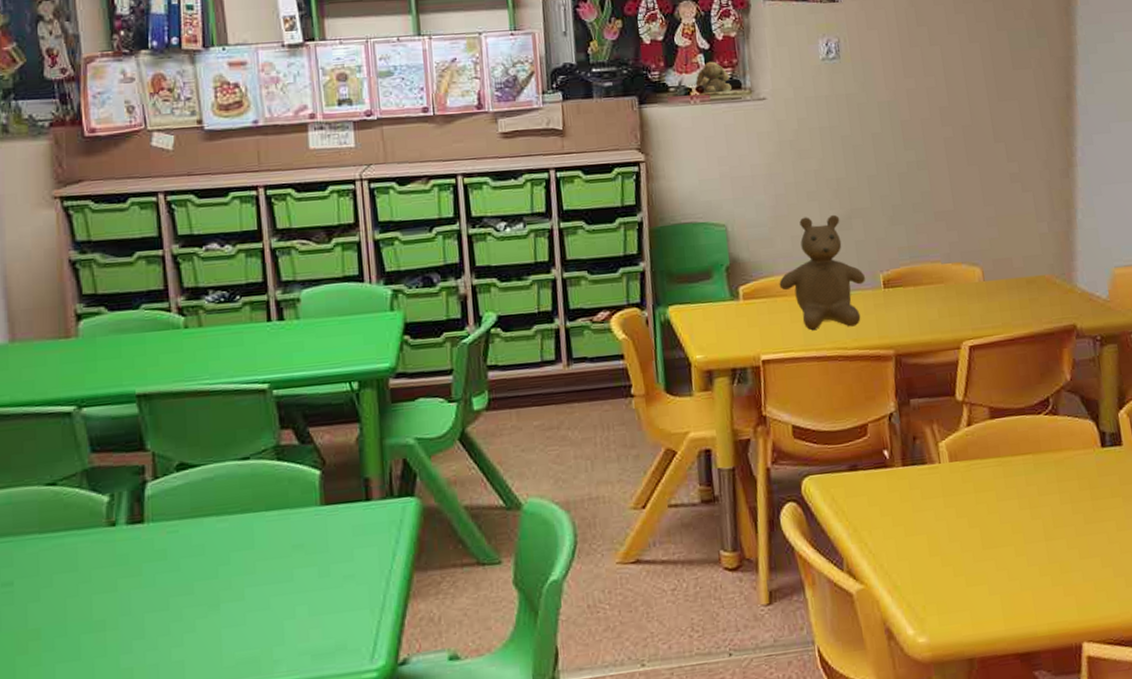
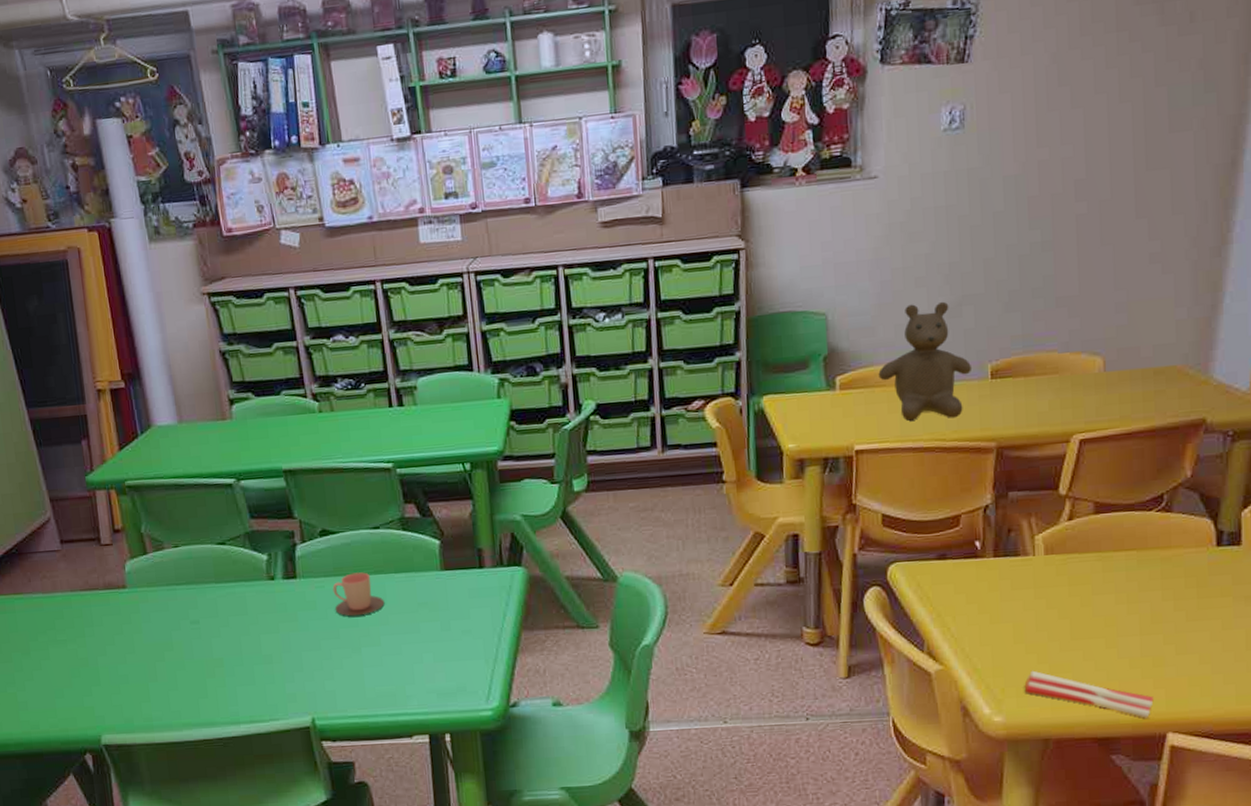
cup: none [188,511,252,566] -> present [332,572,385,616]
stuffed animal: present [695,61,740,96] -> none [801,137,849,177]
marker: none [944,584,1066,629] -> present [1024,670,1154,718]

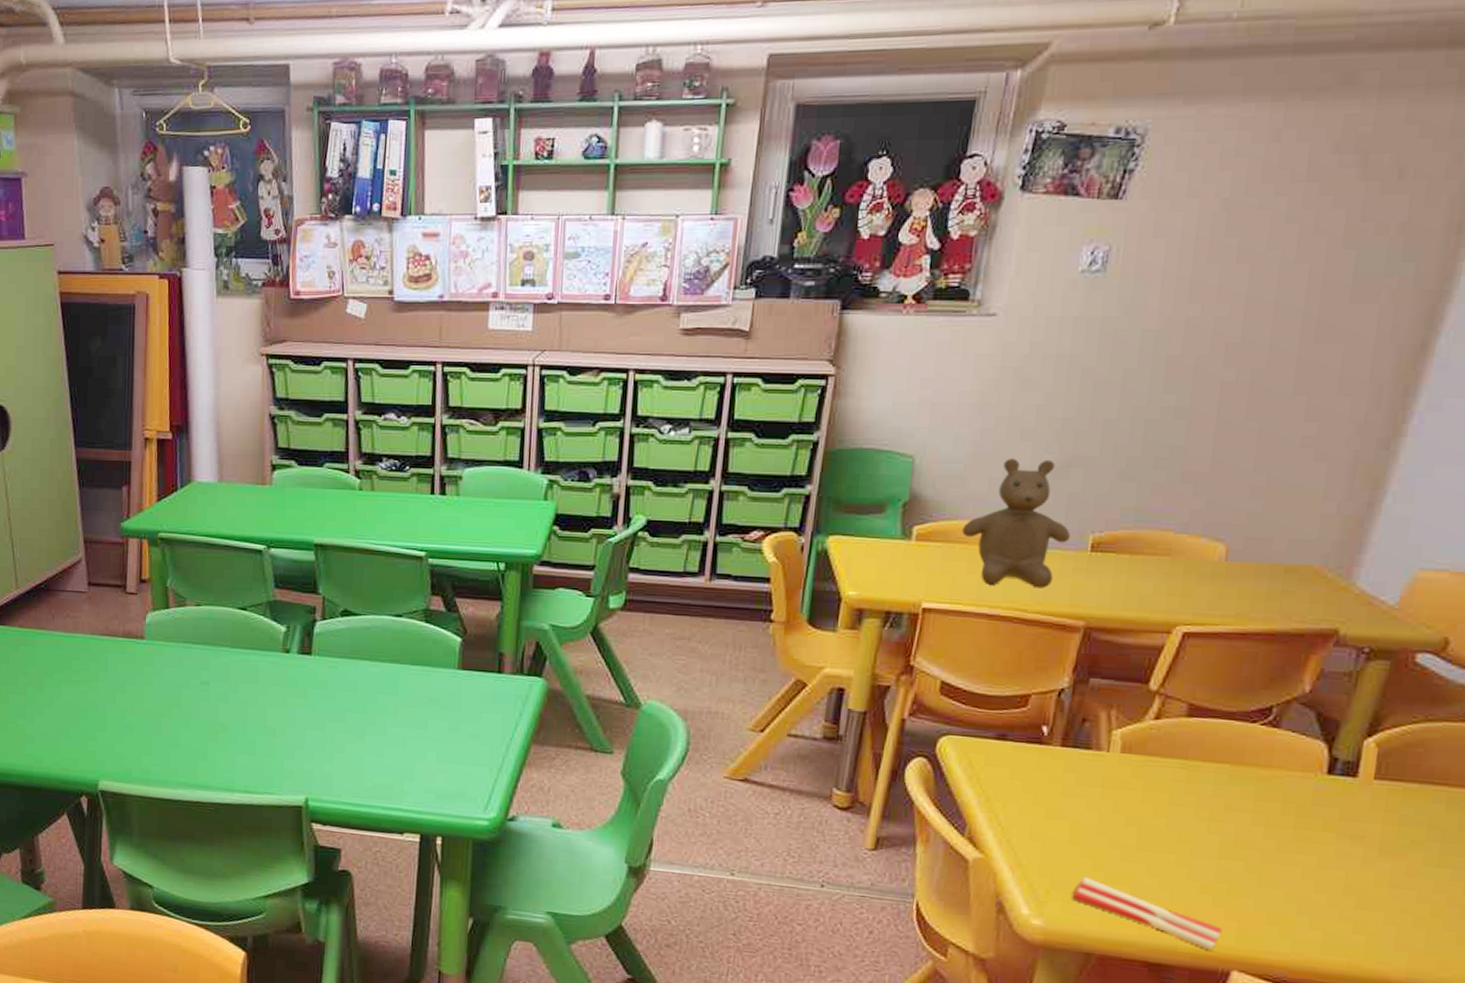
cup: present [332,572,385,616] -> none [345,658,396,703]

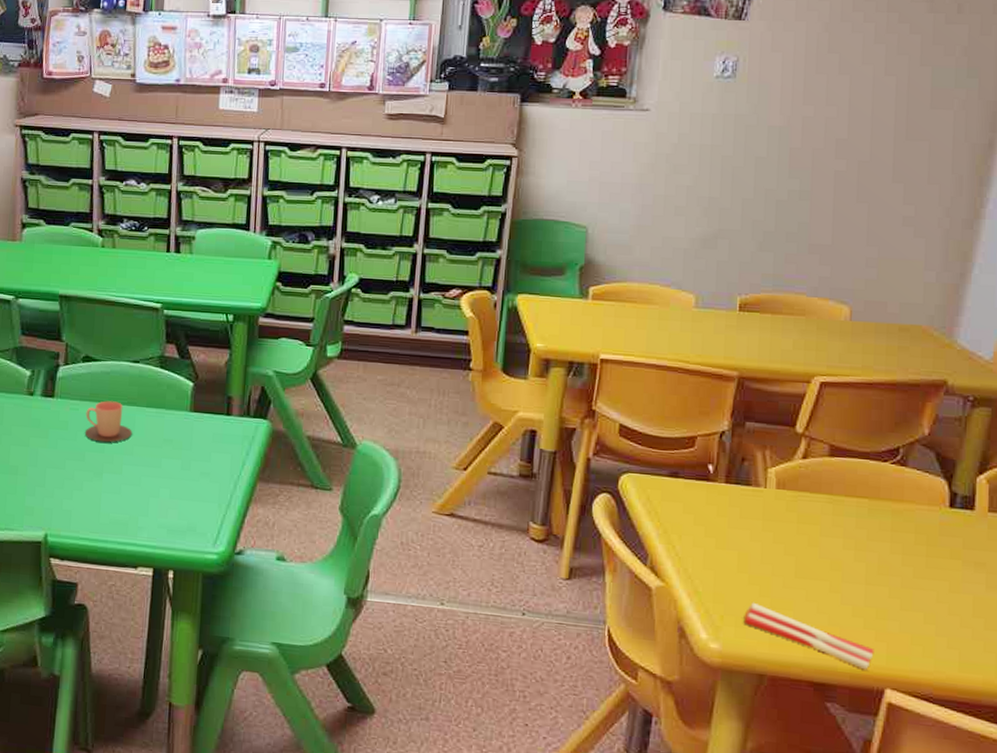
cup: none [345,658,396,703] -> present [84,400,132,443]
teddy bear: present [962,458,1071,589] -> none [630,230,722,343]

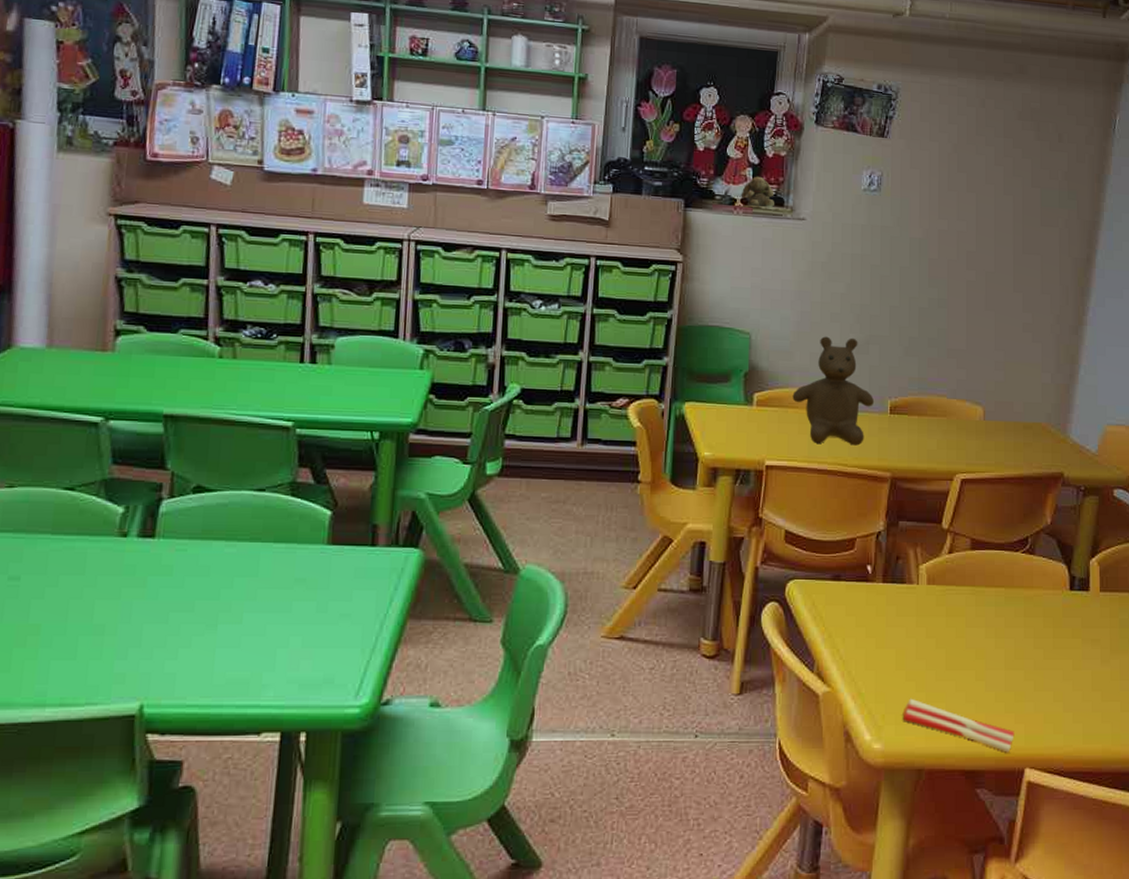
cup: present [84,400,132,443] -> none [194,538,256,588]
stuffed animal: none [579,67,624,103] -> present [740,176,782,211]
teddy bear: none [630,230,722,343] -> present [792,336,875,446]

